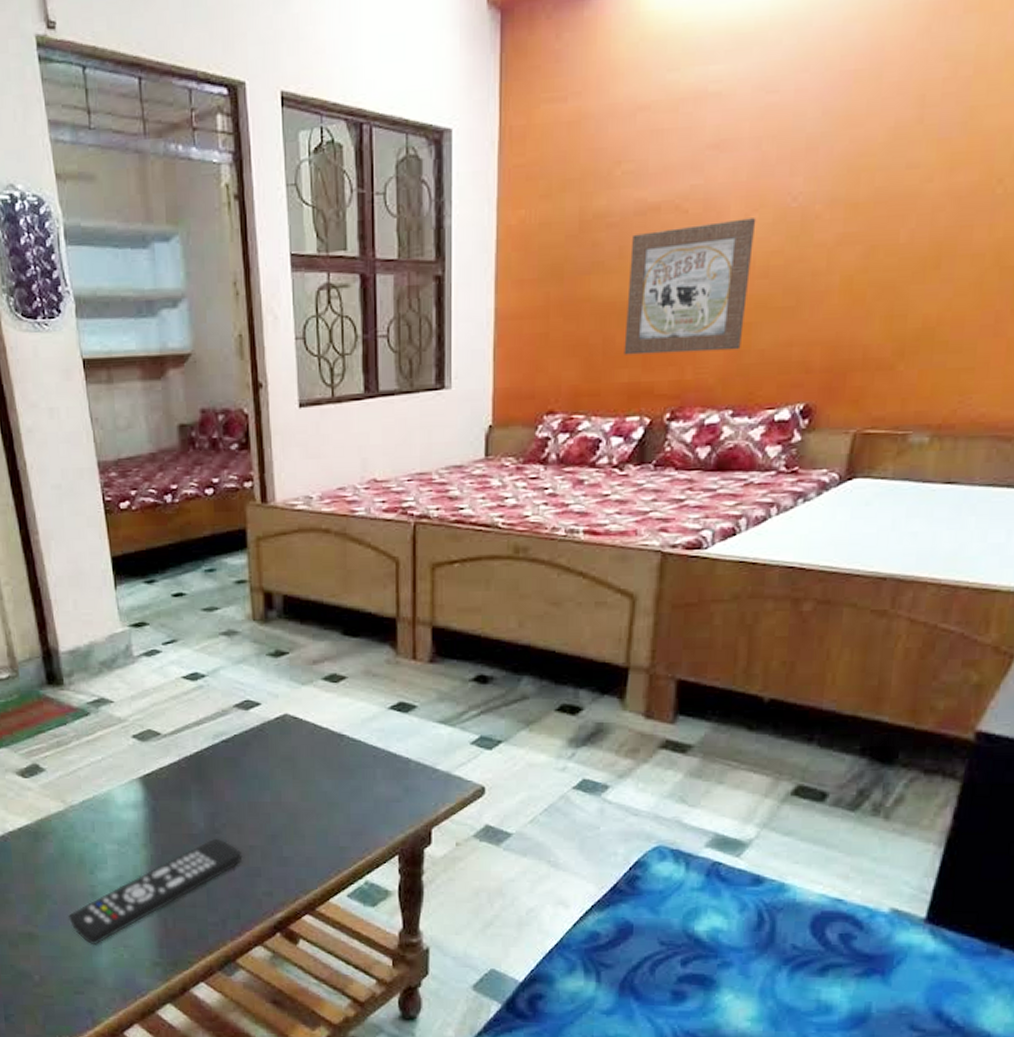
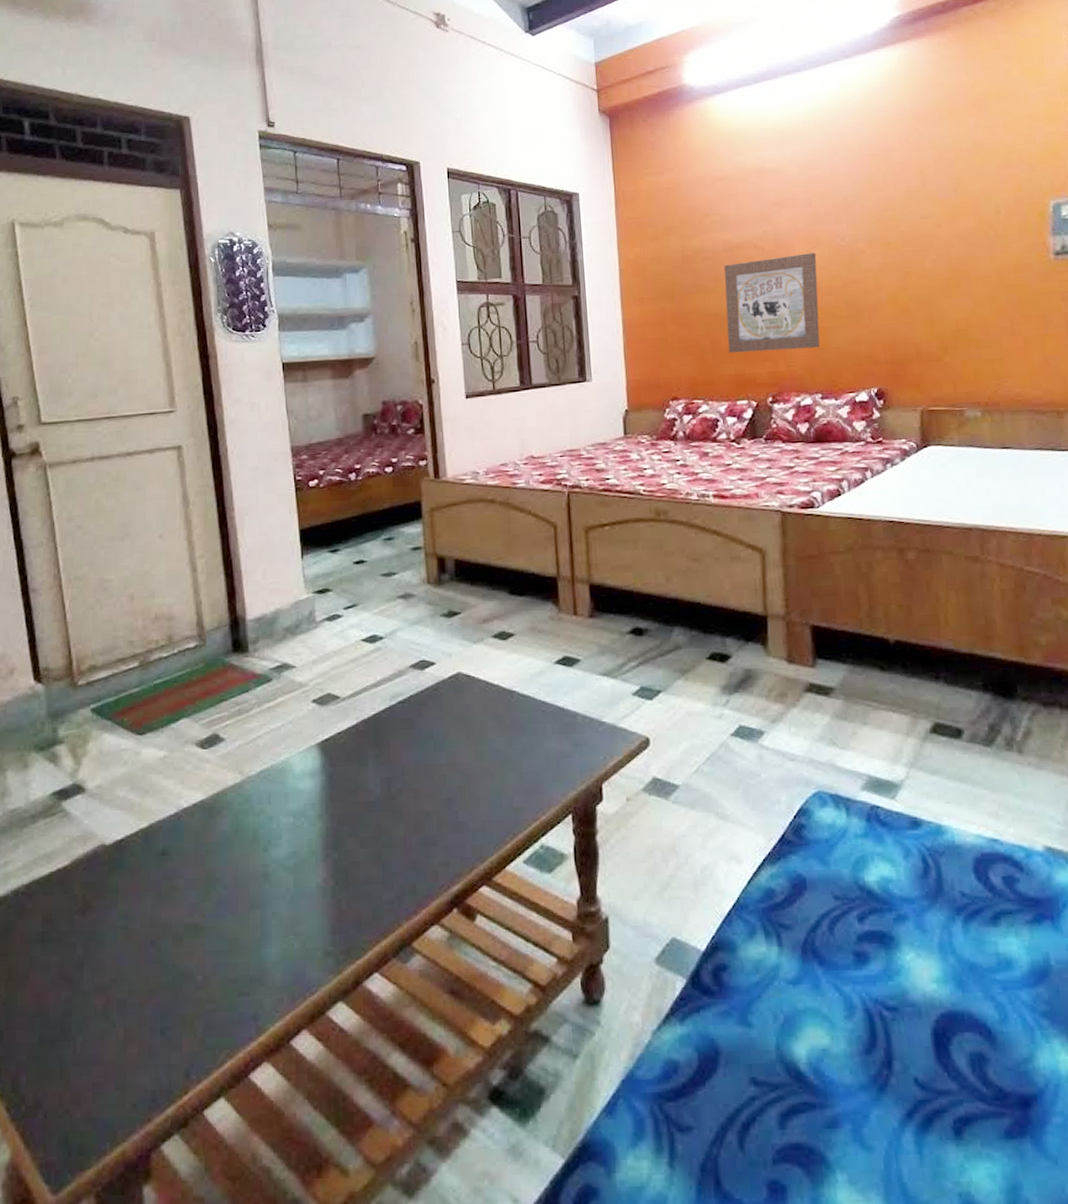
remote control: present [67,838,243,944] -> none [237,804,418,934]

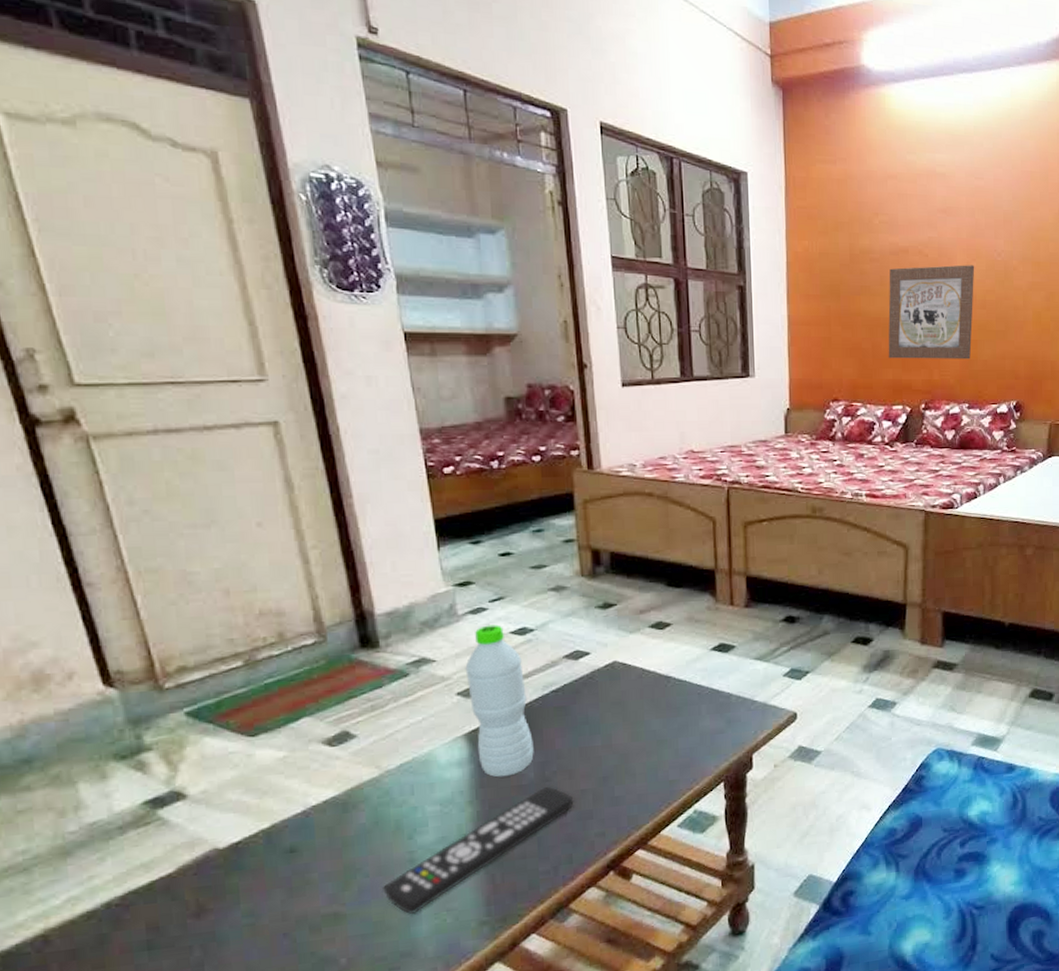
remote control: none [237,804,418,934] -> present [381,786,574,914]
water bottle: none [321,632,381,792] -> present [465,624,534,777]

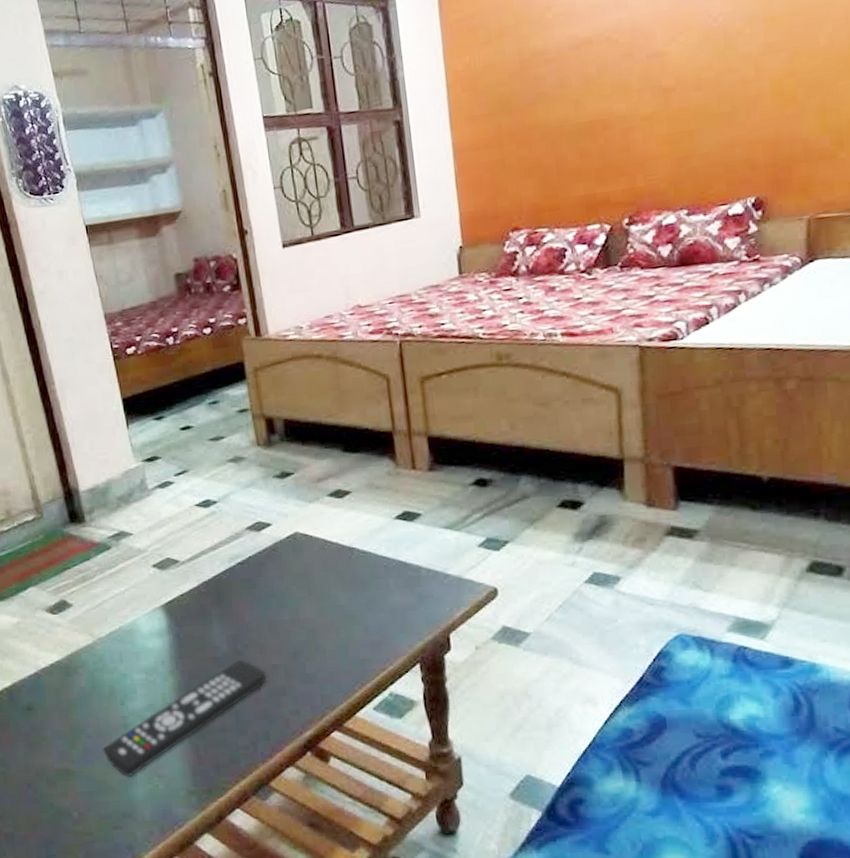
water bottle: present [465,624,534,777] -> none [158,497,226,649]
wall art: present [888,265,975,360] -> none [570,40,686,172]

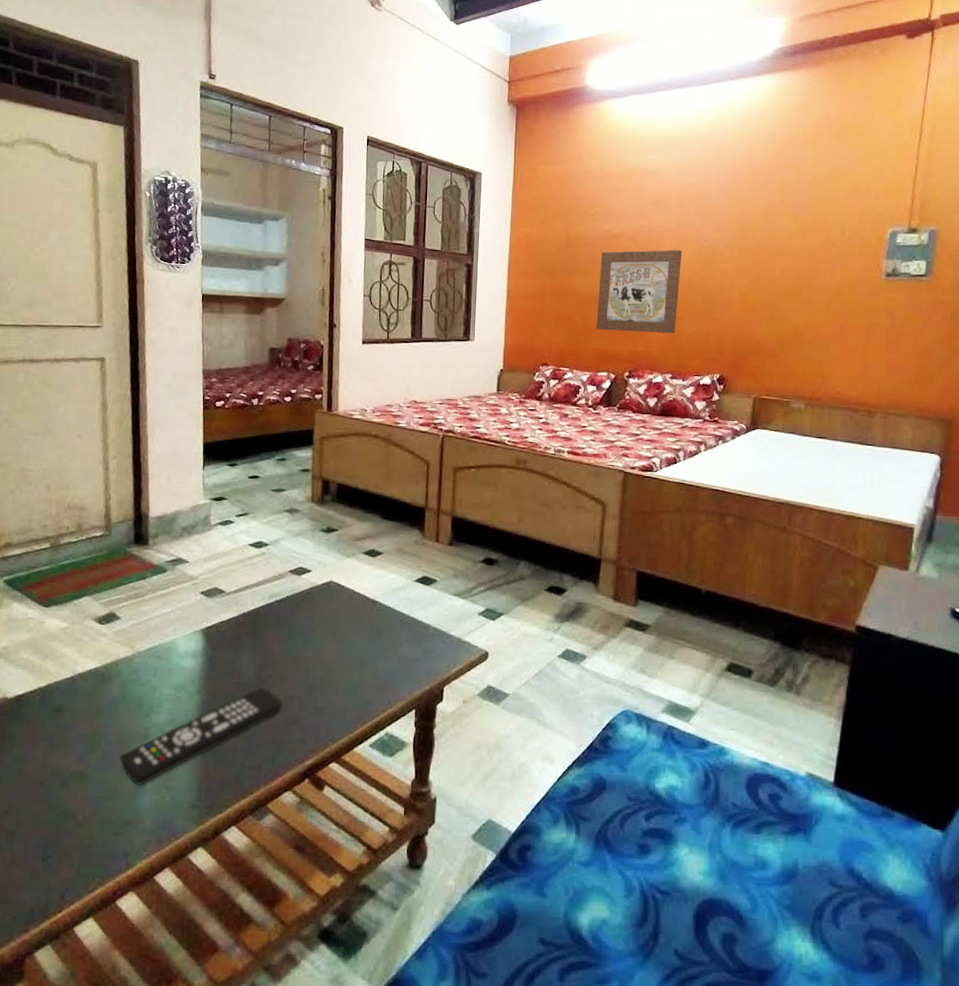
wall art: none [570,40,686,172] -> present [596,249,683,334]

